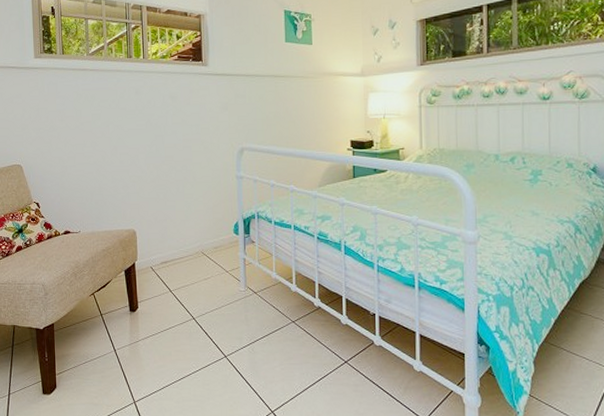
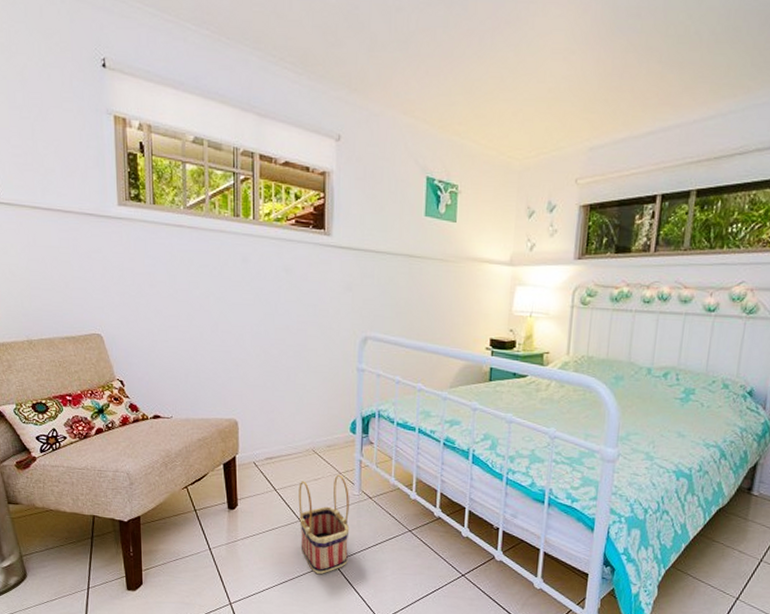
basket: none [191,273,239,368] -> present [298,474,350,574]

